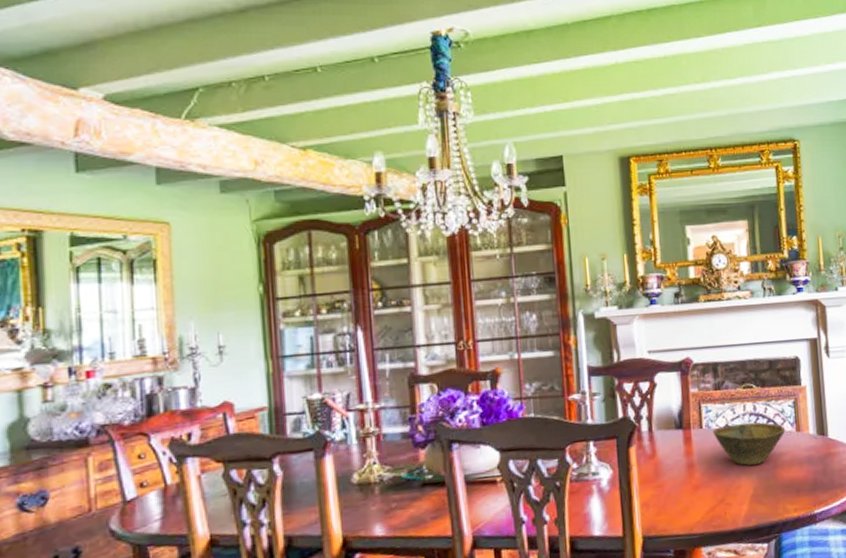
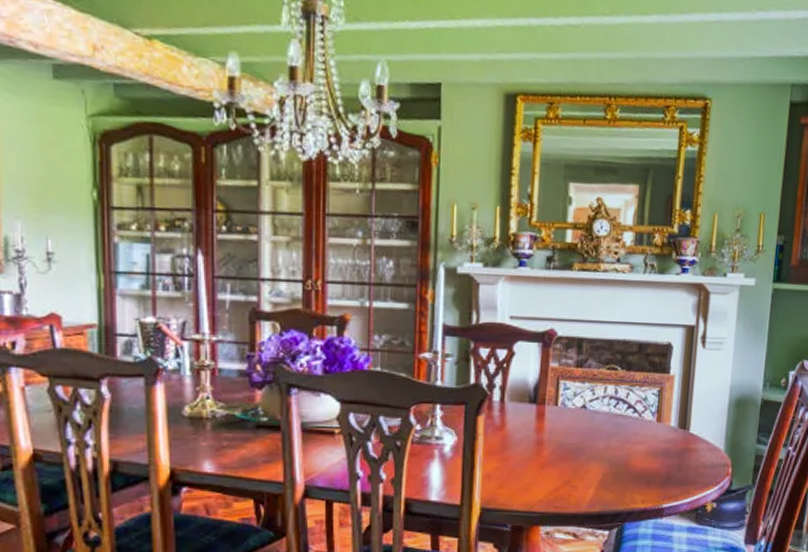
bowl: present [713,422,786,466] -> none [568,405,646,450]

